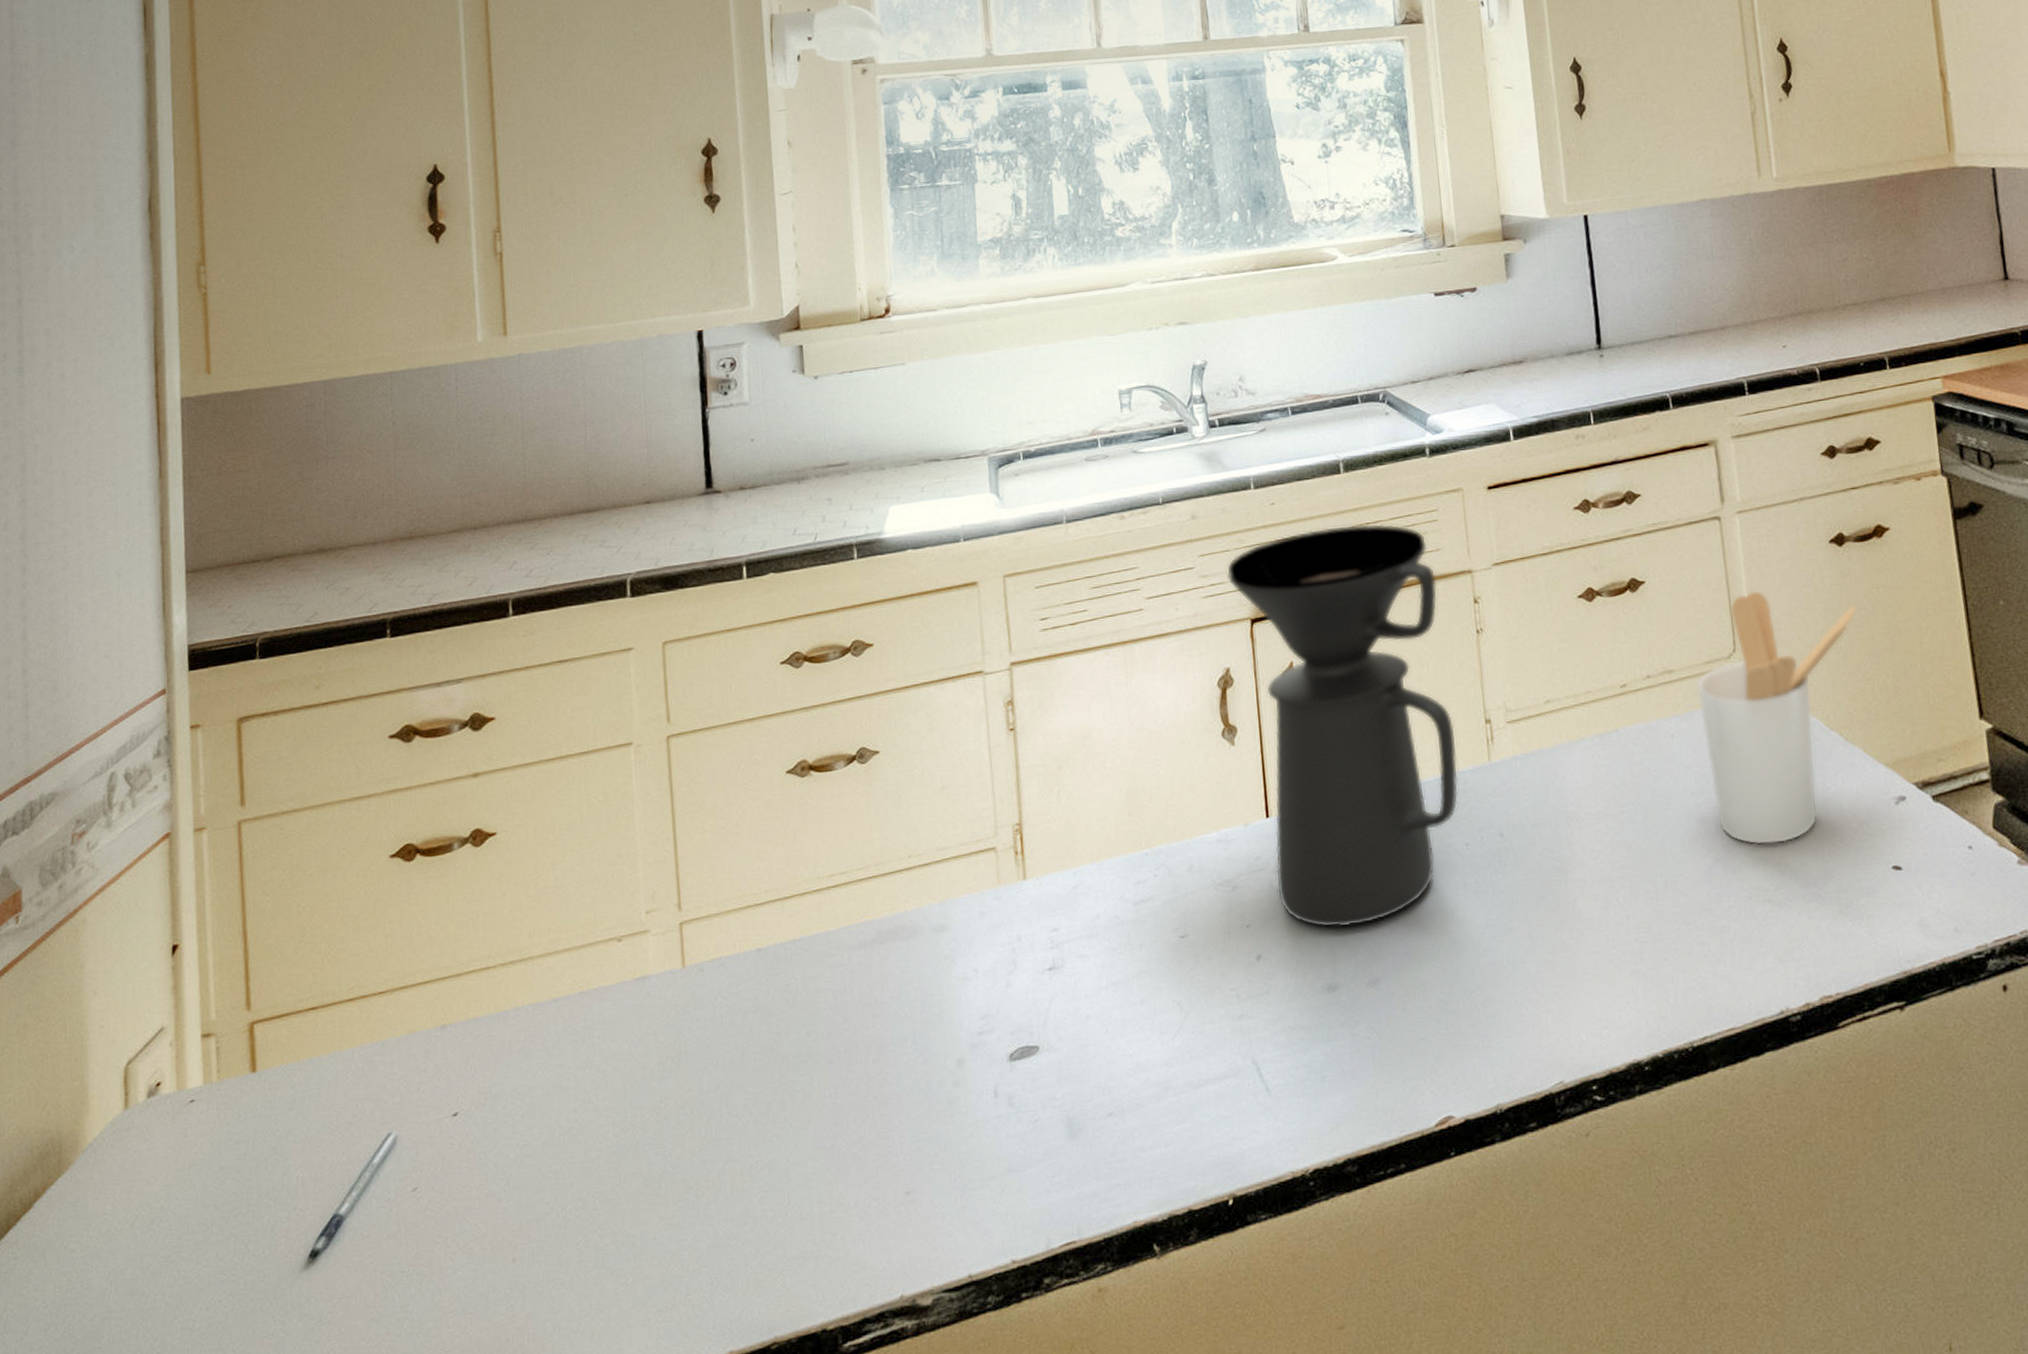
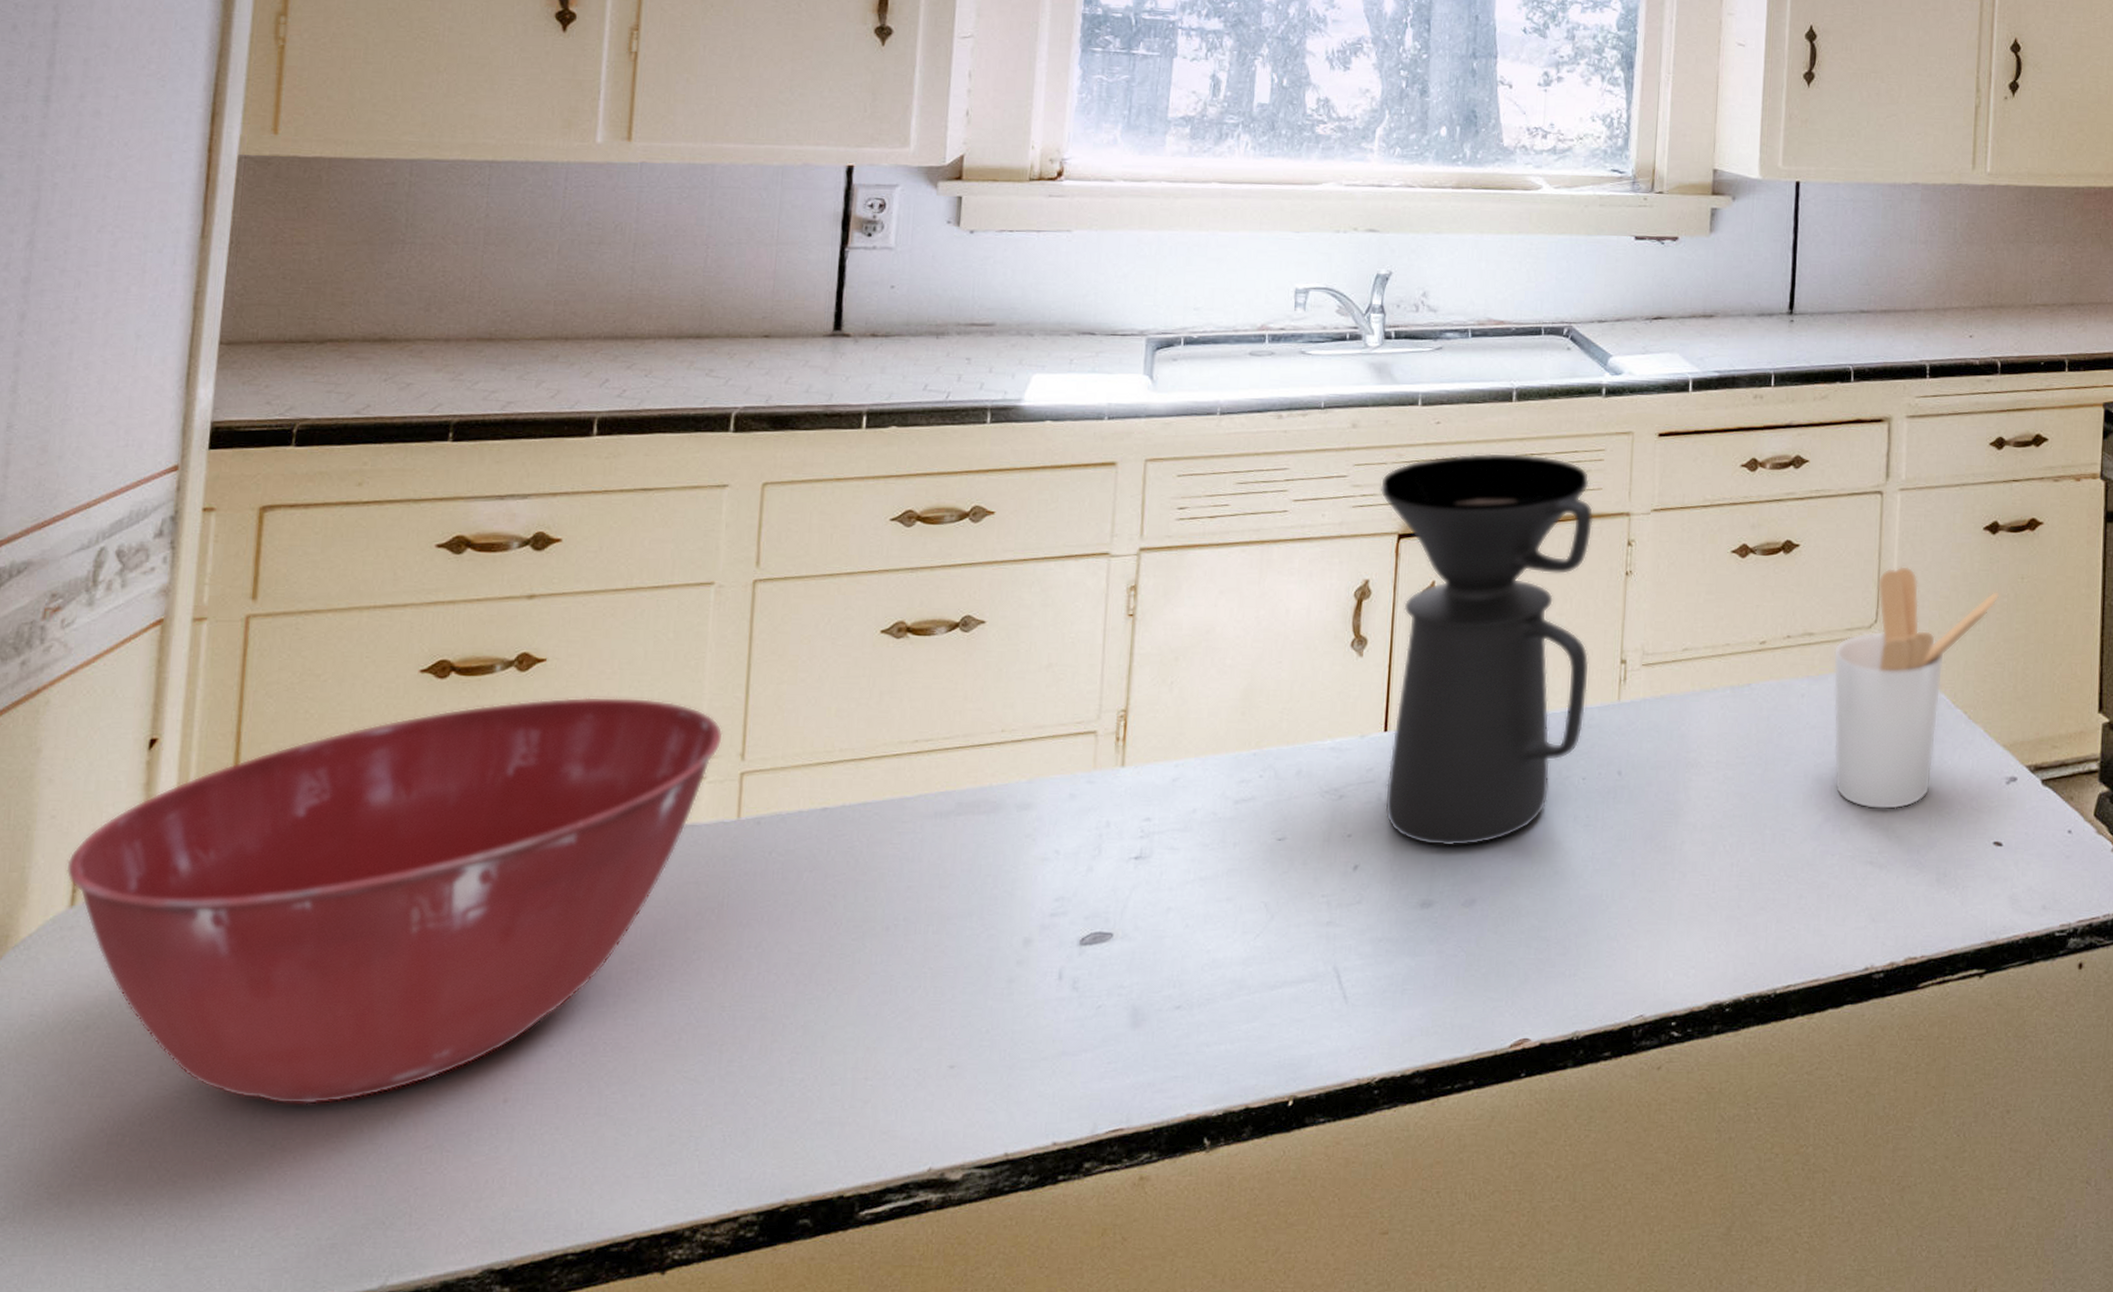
mixing bowl: none [117,860,660,1280] -> present [66,696,723,1105]

